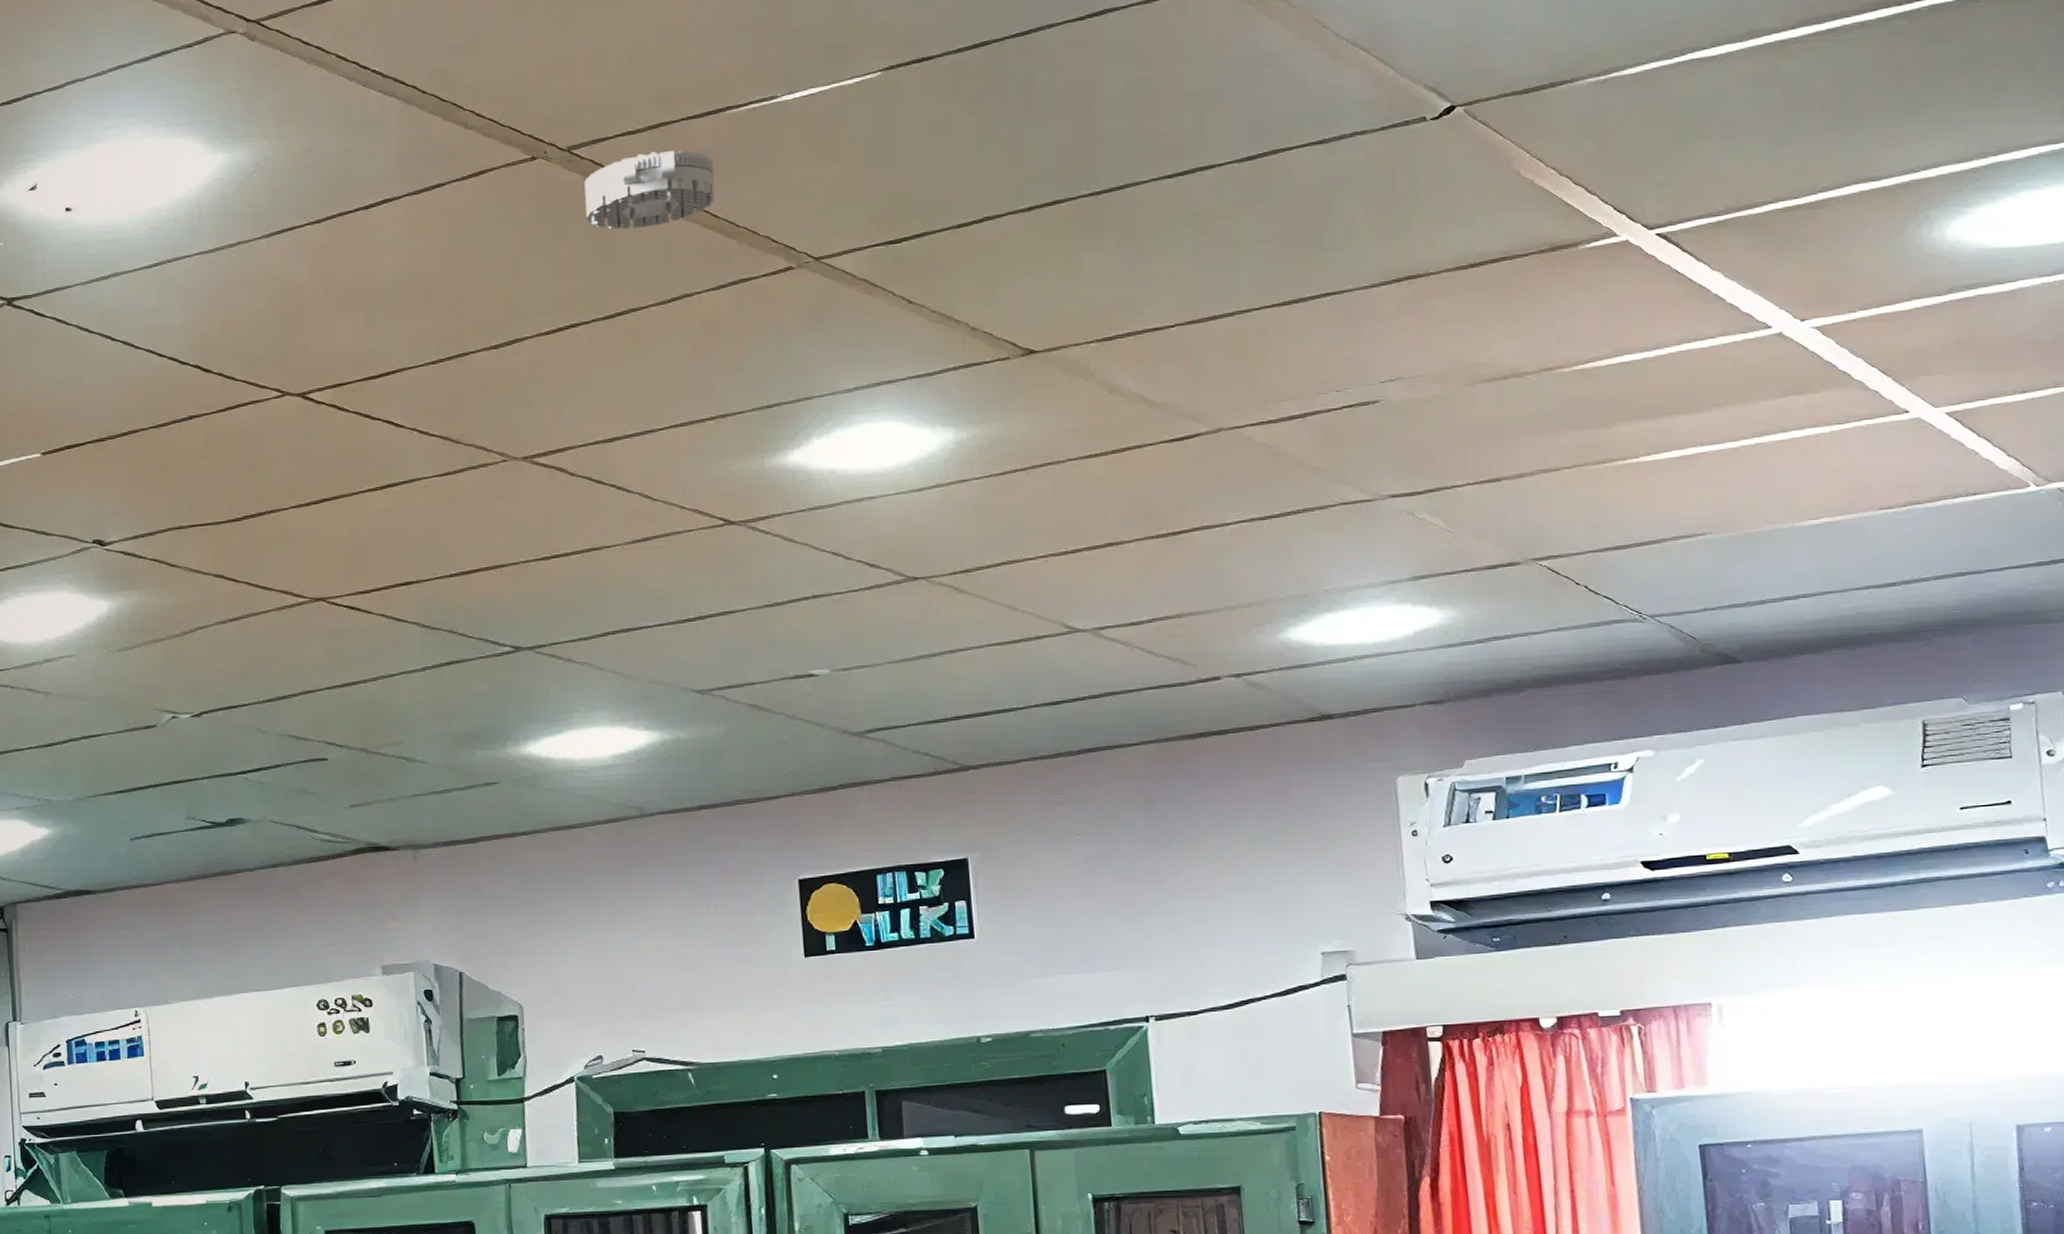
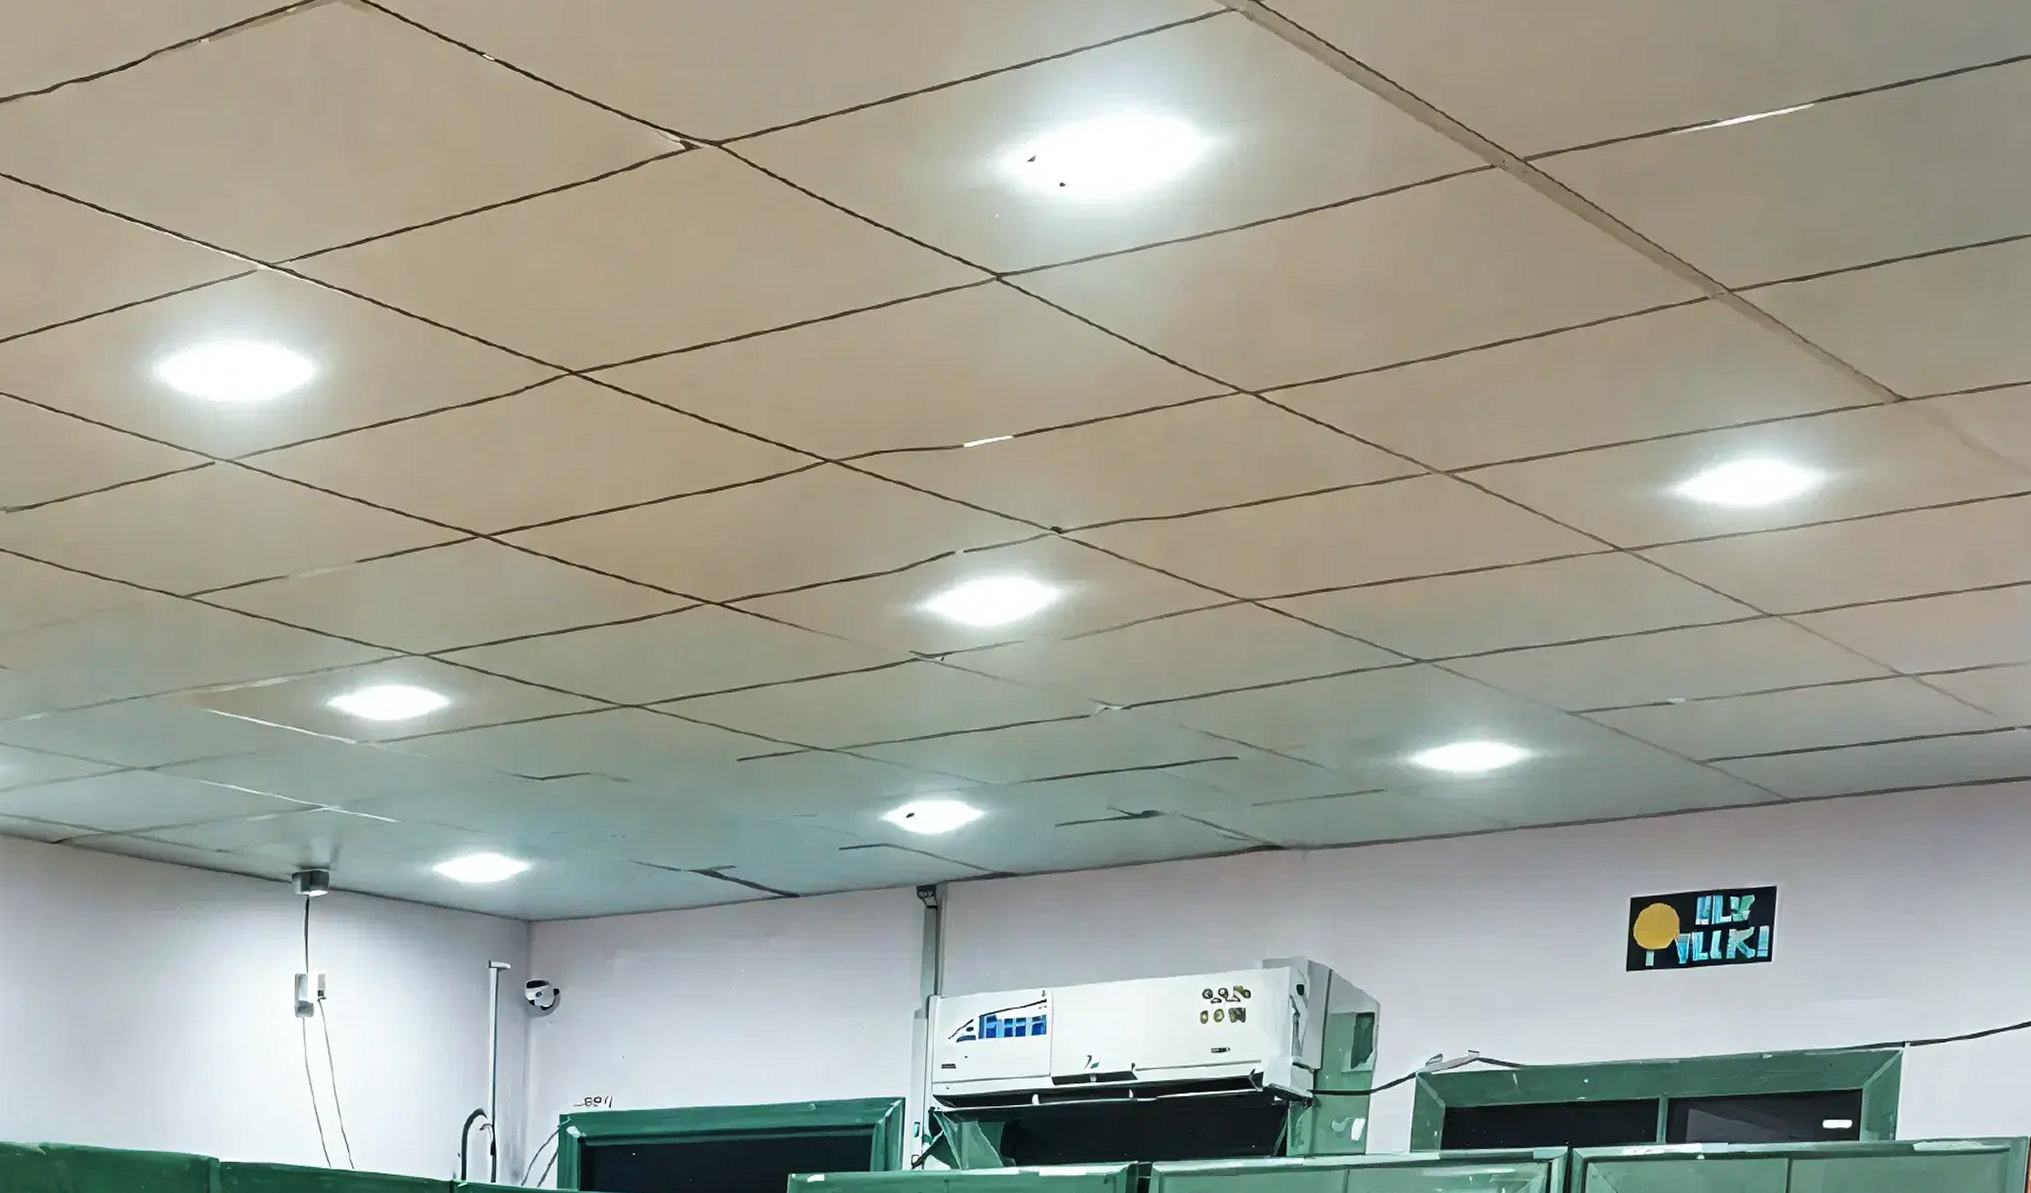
smoke detector: present [584,150,715,230] -> none [1531,168,1653,247]

